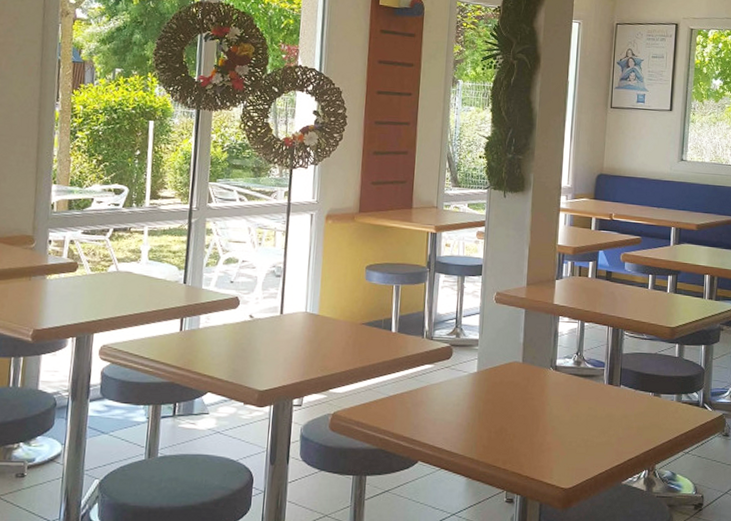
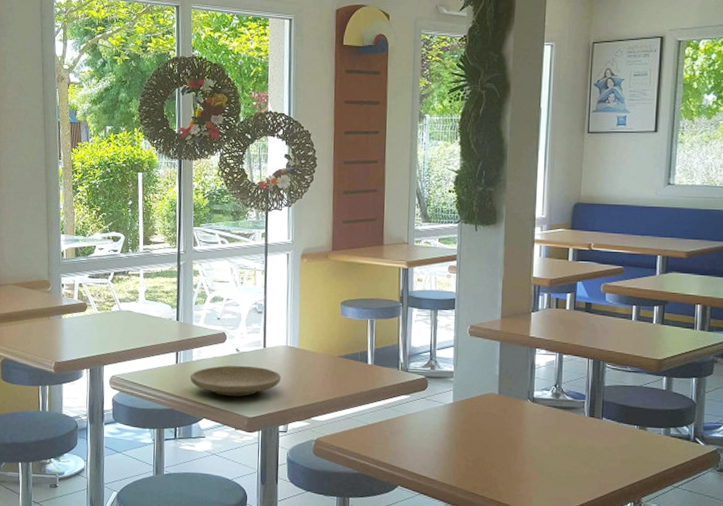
plate: none [195,333,299,367] -> present [190,365,282,397]

